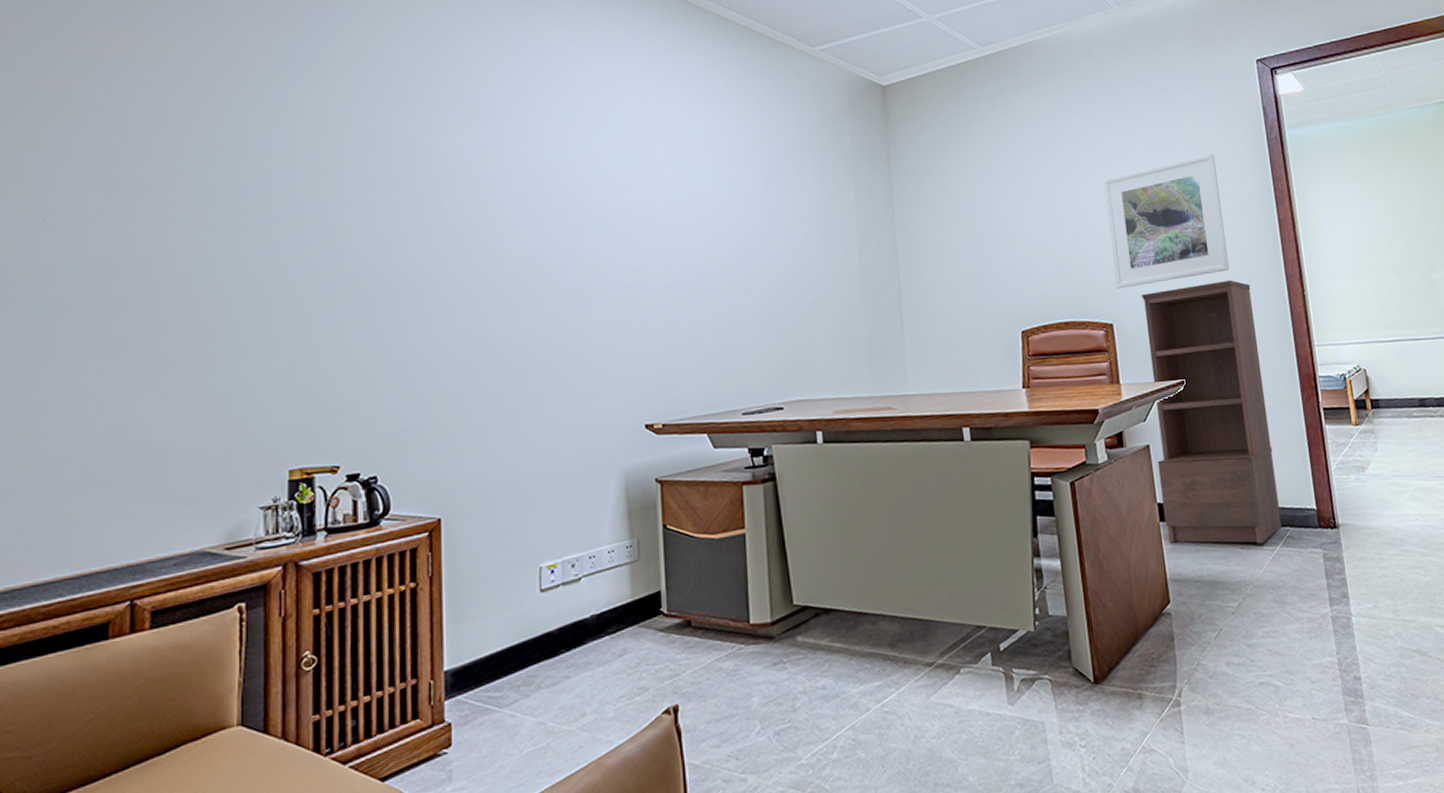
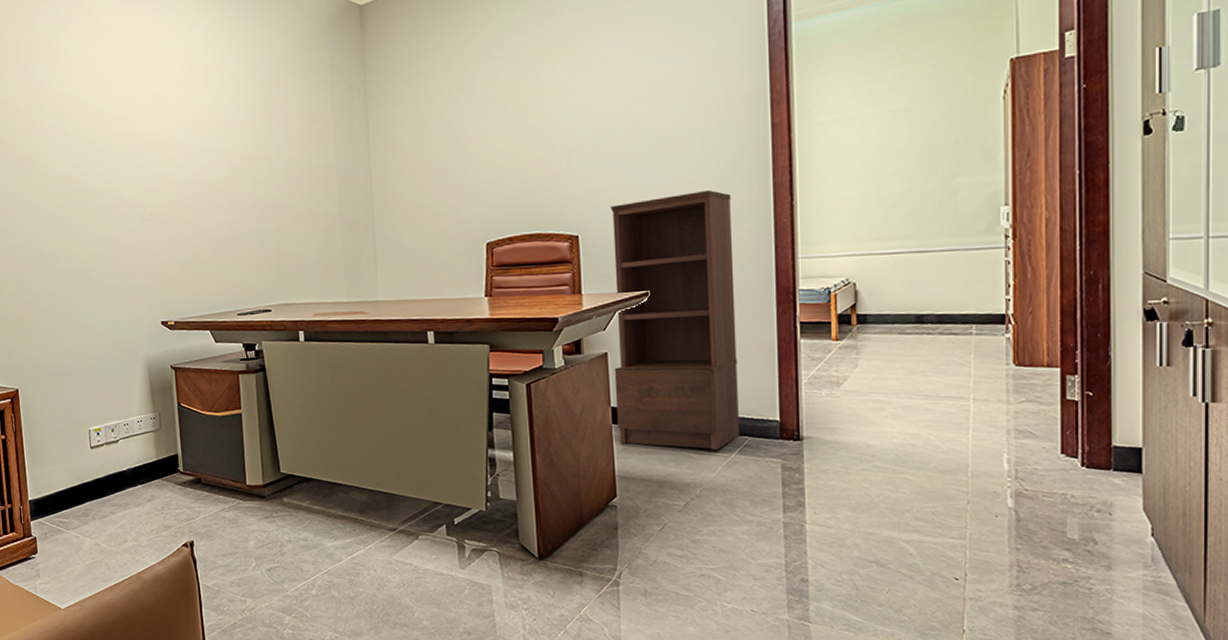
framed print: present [1103,153,1230,289] -> none [578,53,710,201]

